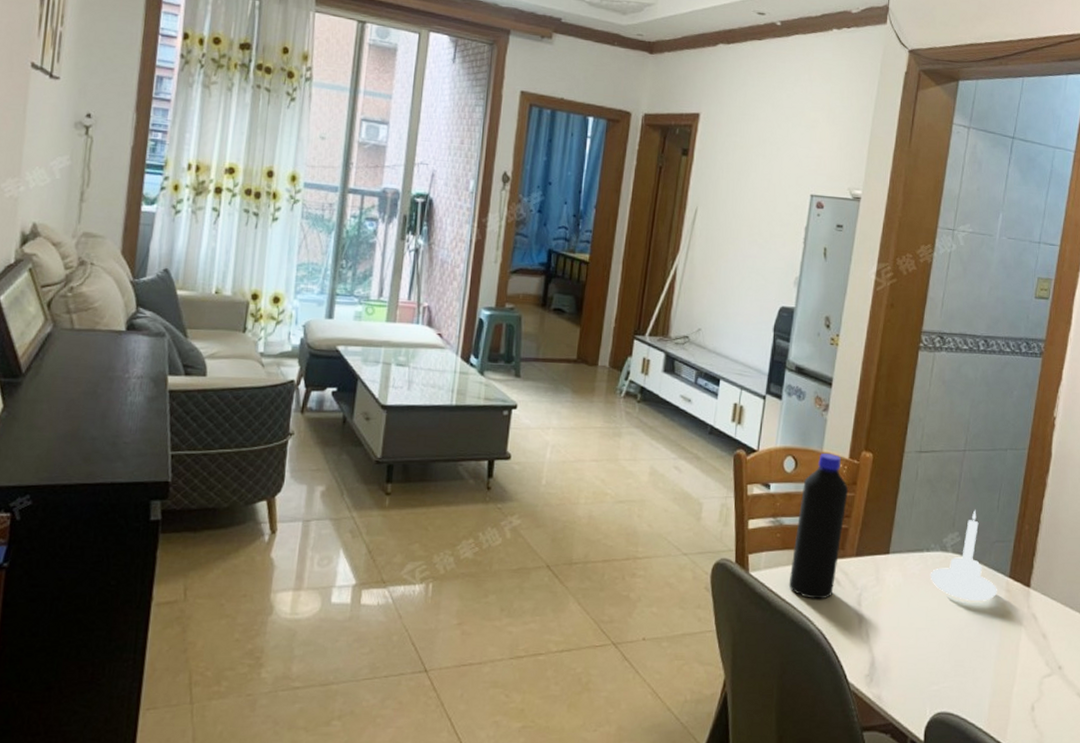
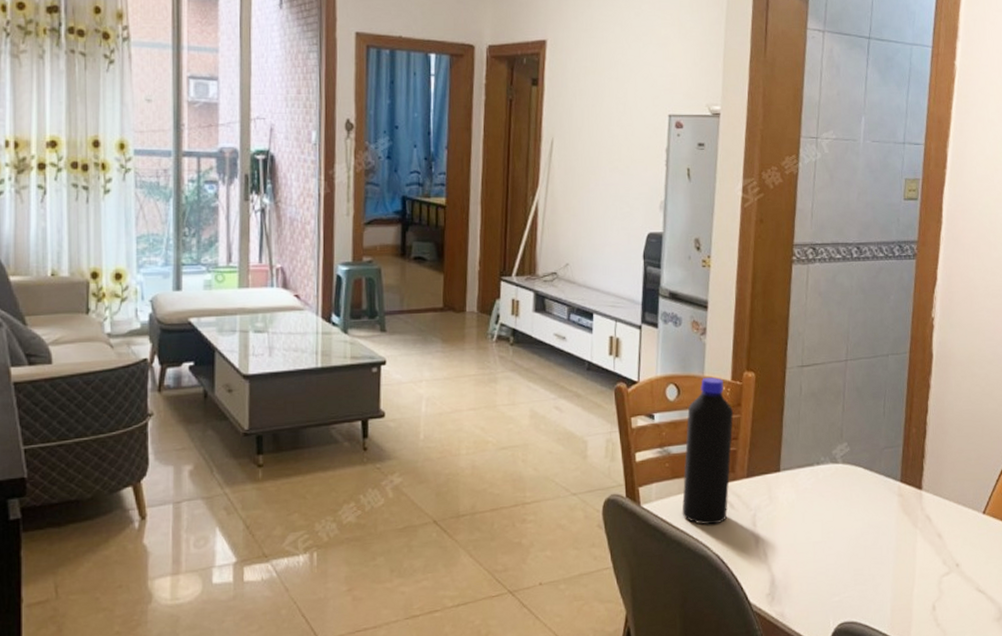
candle holder: present [930,509,997,601] -> none [822,418,890,509]

